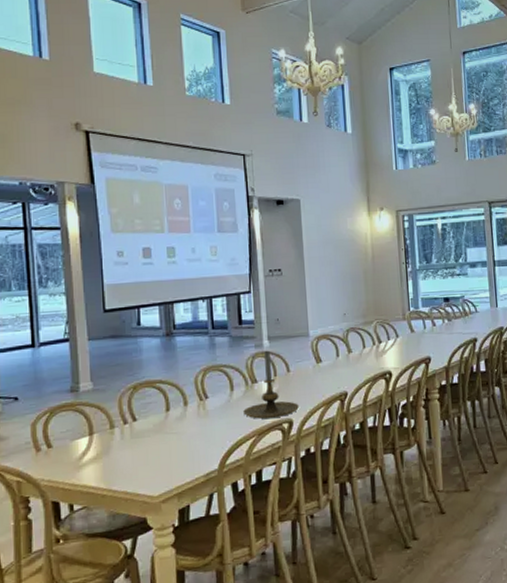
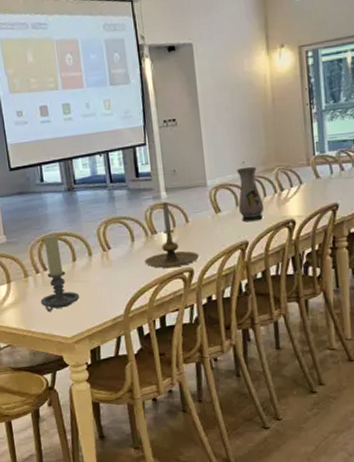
candle holder: none [126,381,171,467] -> present [40,233,80,312]
vase: none [337,318,363,373] -> present [236,166,264,222]

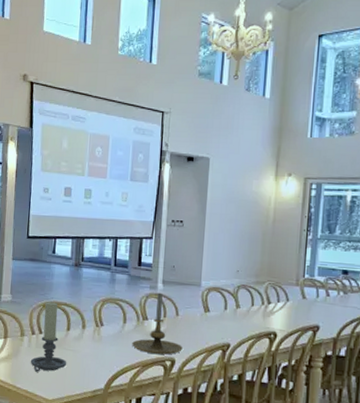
vase: present [236,166,264,222] -> none [226,275,251,327]

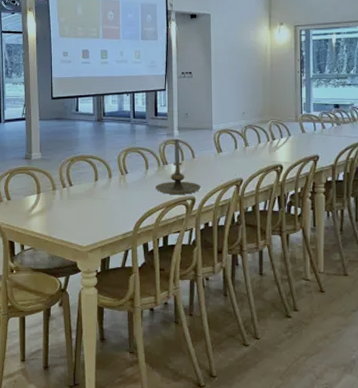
candle holder: present [30,301,67,372] -> none [63,155,98,222]

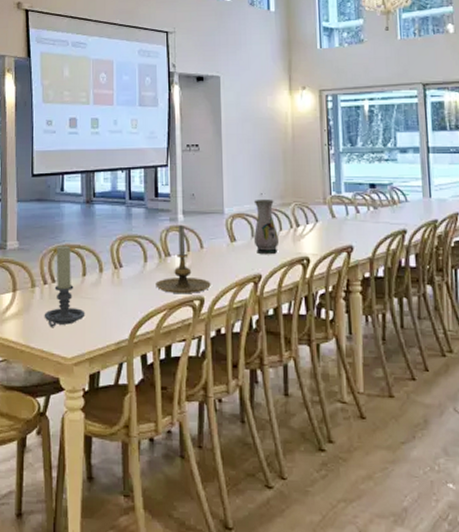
candle holder: none [63,155,98,222] -> present [44,244,85,327]
vase: none [236,117,258,163] -> present [253,199,280,255]

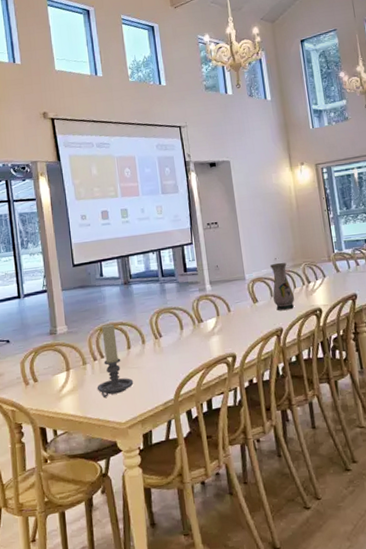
candle holder: present [156,224,211,293] -> none [192,293,241,354]

